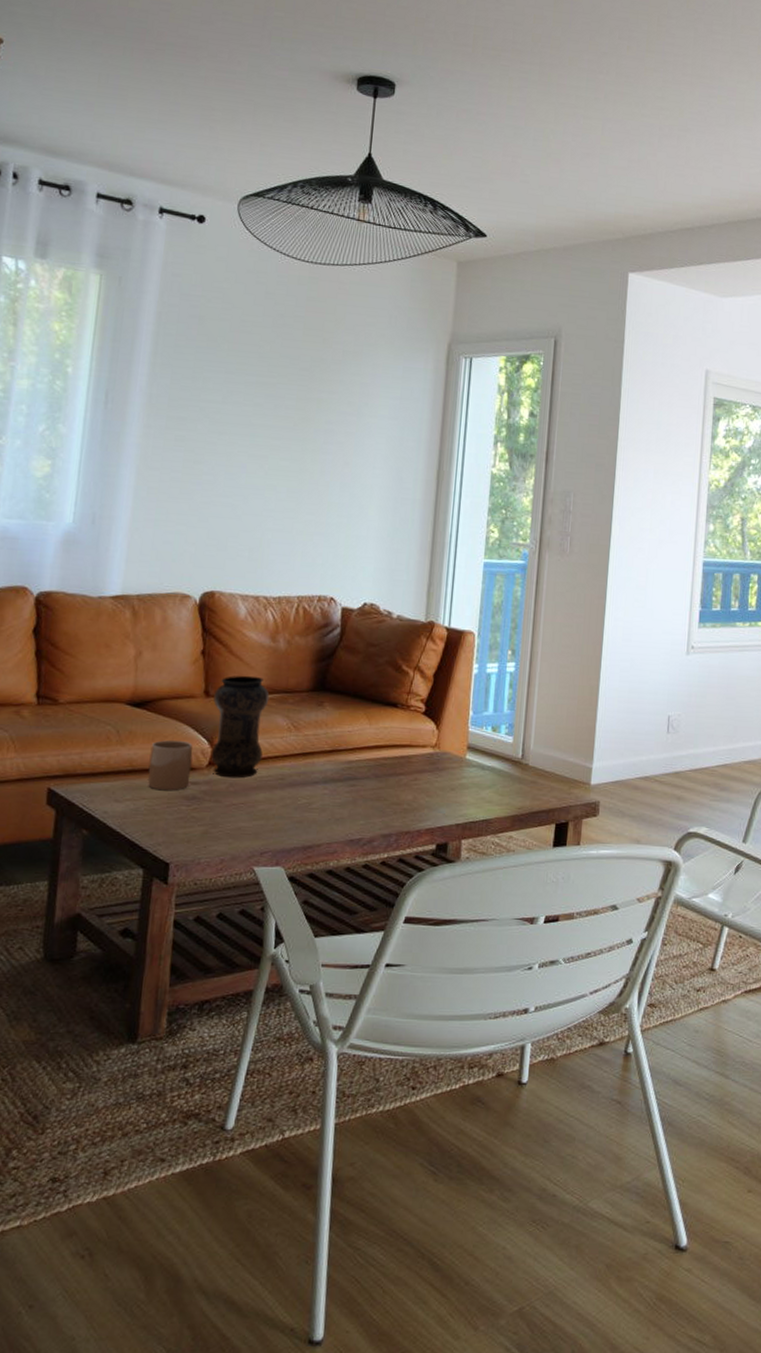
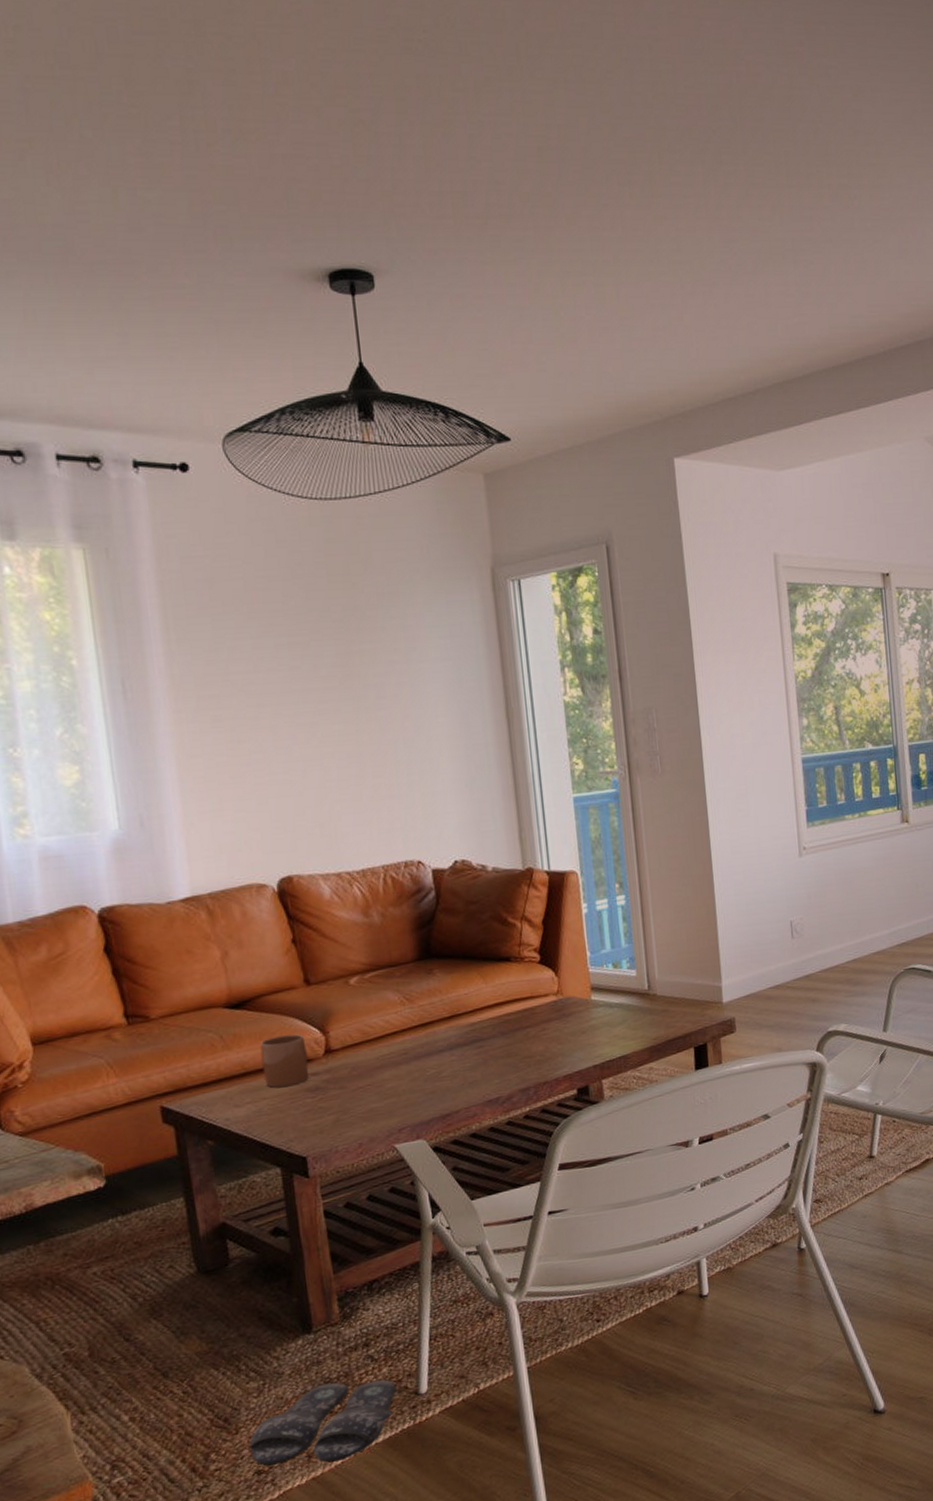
slippers: none [51,1099,205,1184] -> present [249,1379,396,1466]
vase: present [210,675,270,778] -> none [315,955,380,1063]

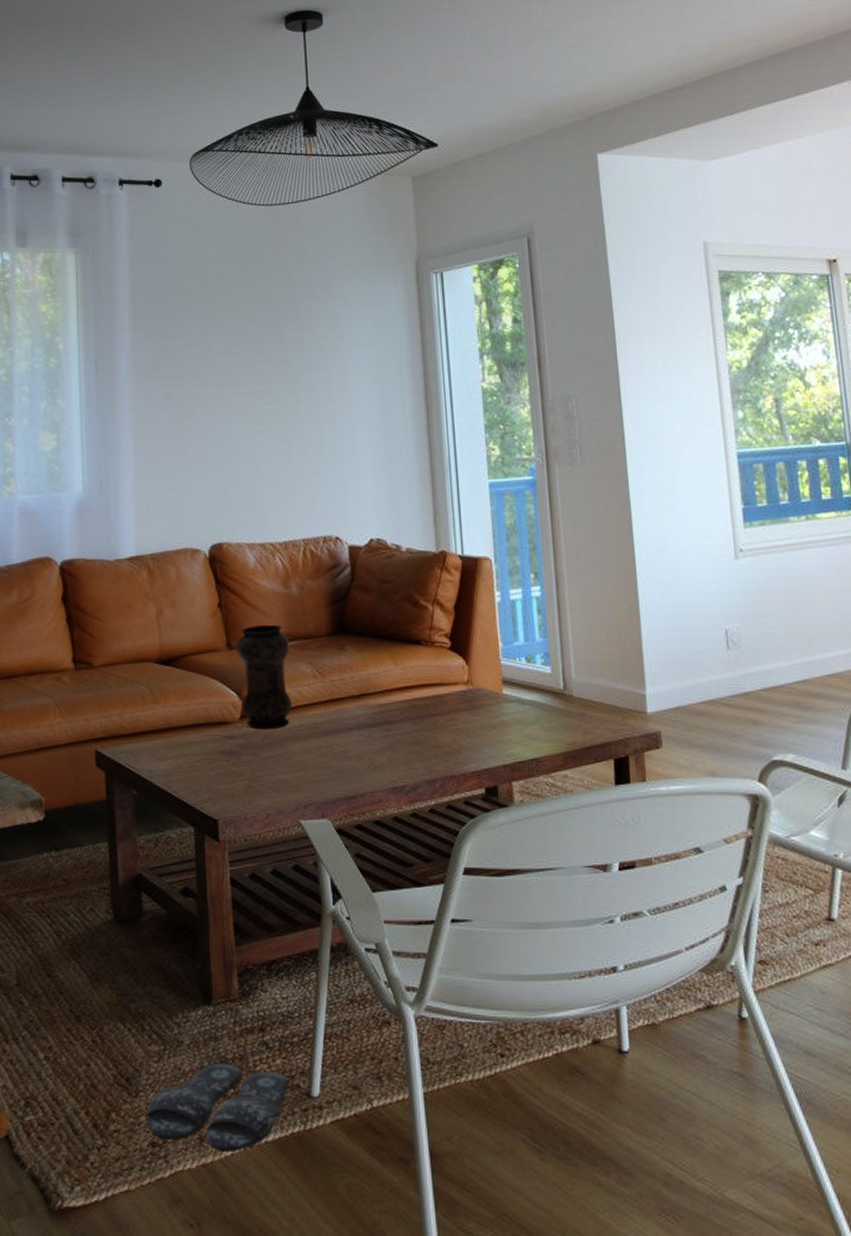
mug: present [260,1034,309,1089] -> none [184,695,225,747]
vase: none [315,955,380,1063] -> present [236,624,292,730]

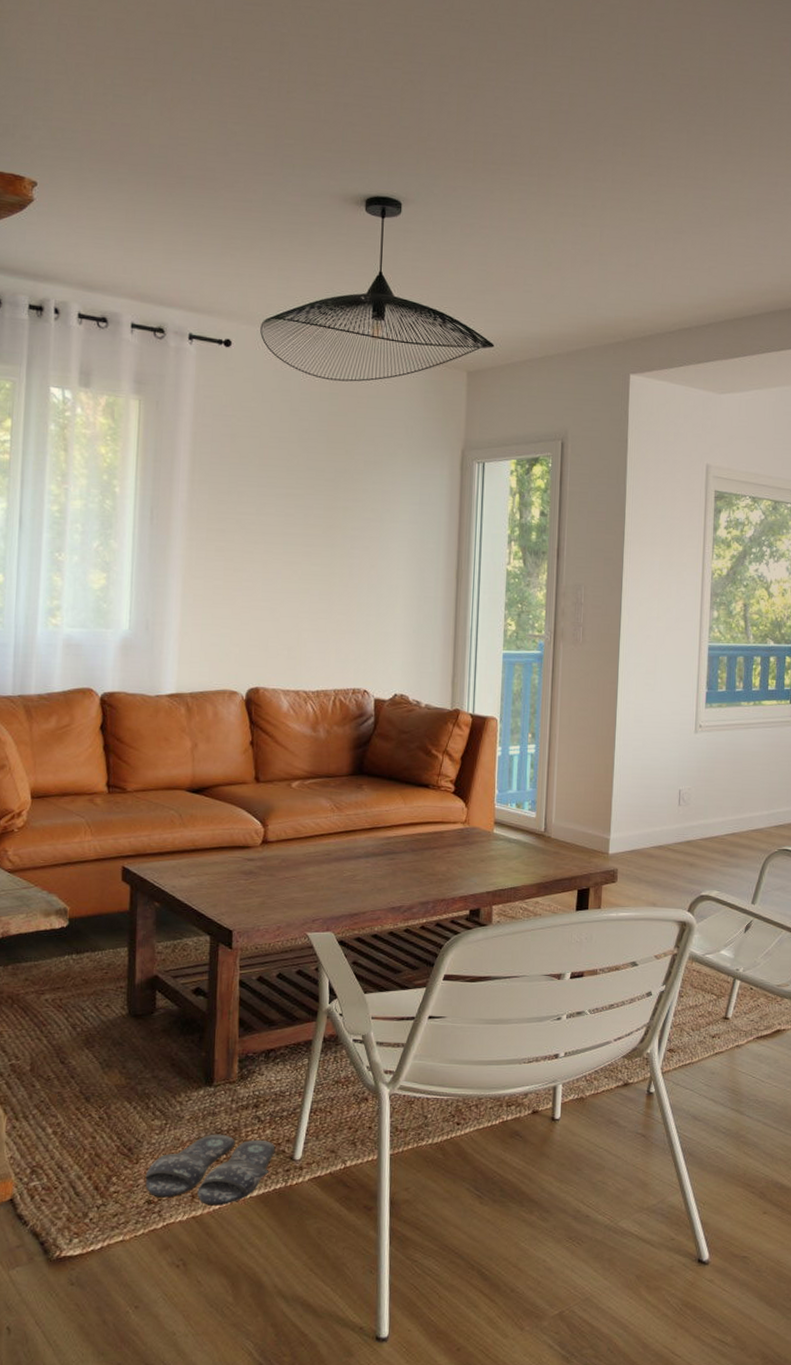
vase: present [236,624,292,730] -> none [263,762,313,855]

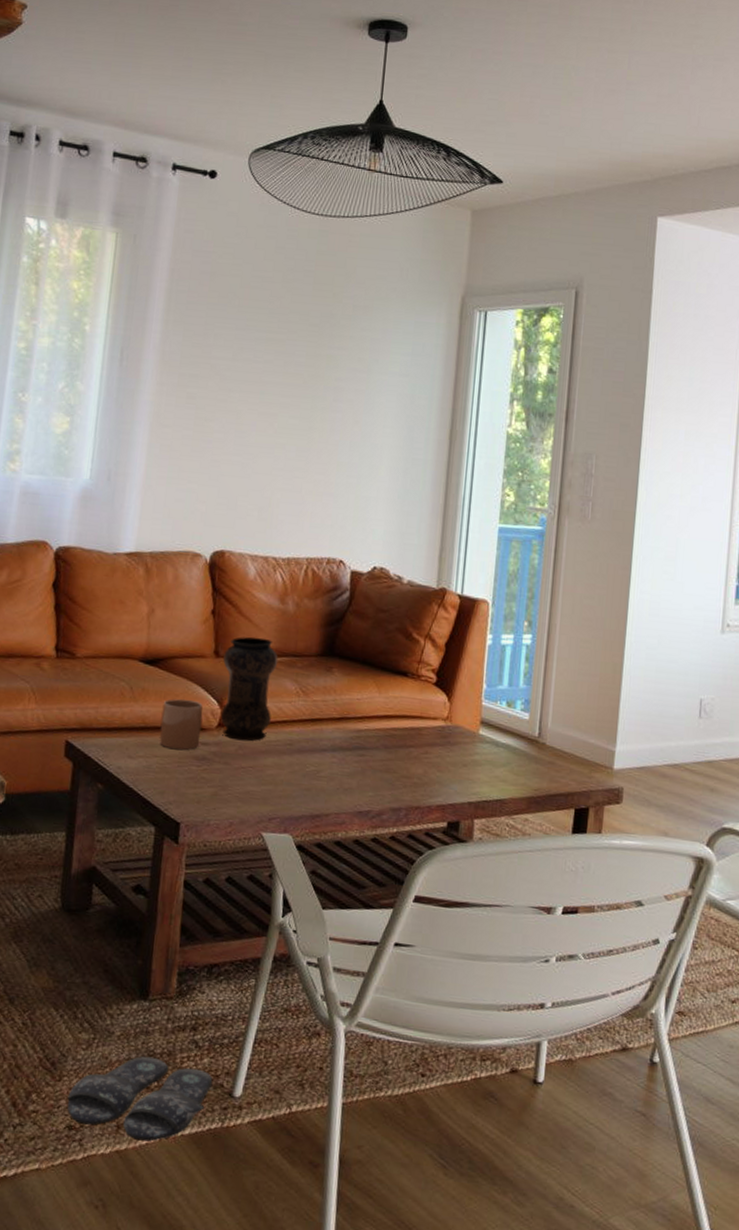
mug: none [209,821,248,867] -> present [160,699,203,751]
vase: none [263,762,313,855] -> present [220,637,279,741]

